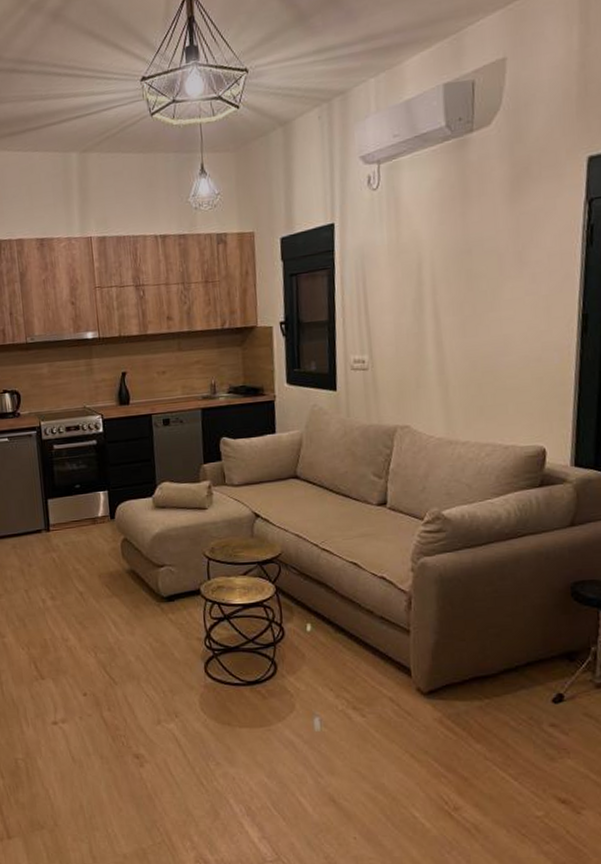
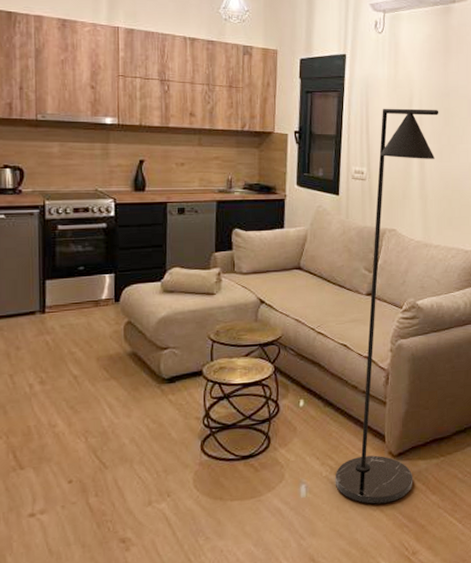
floor lamp: none [352,273,459,747] -> present [335,108,439,504]

